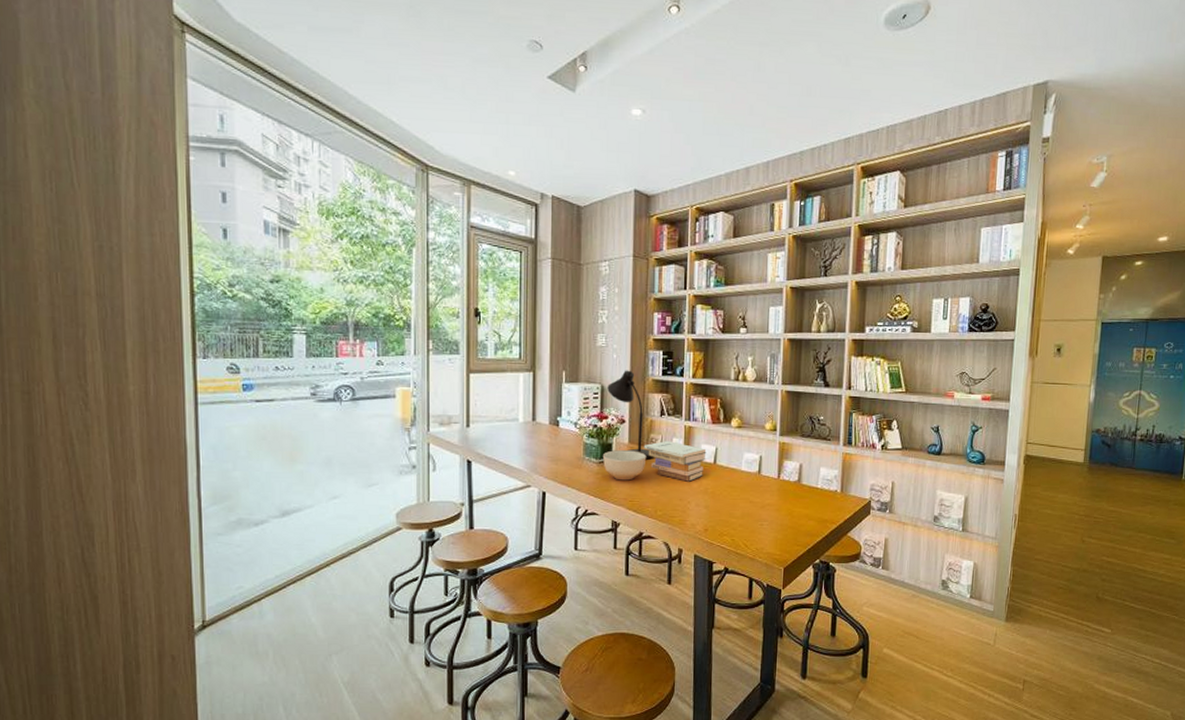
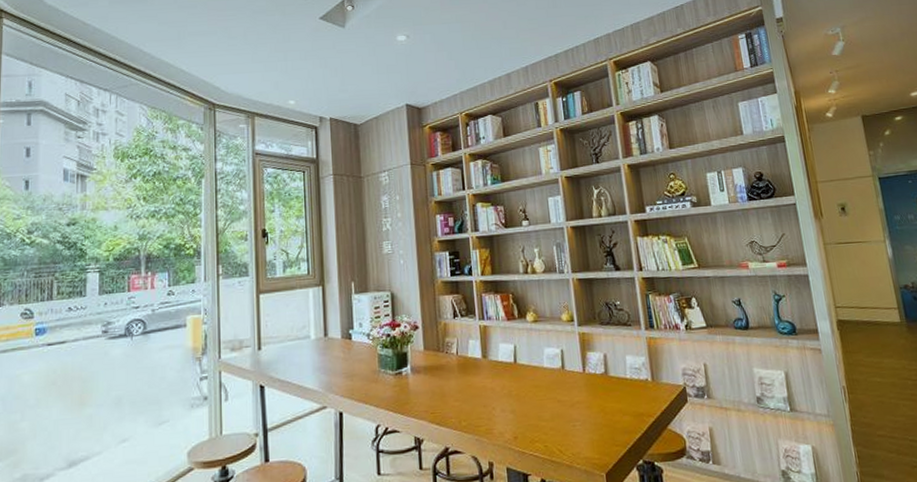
bowl: present [602,450,647,481] -> none [398,357,444,392]
desk lamp: present [607,370,653,460] -> none [397,274,451,366]
books: present [643,441,707,482] -> none [439,343,506,386]

